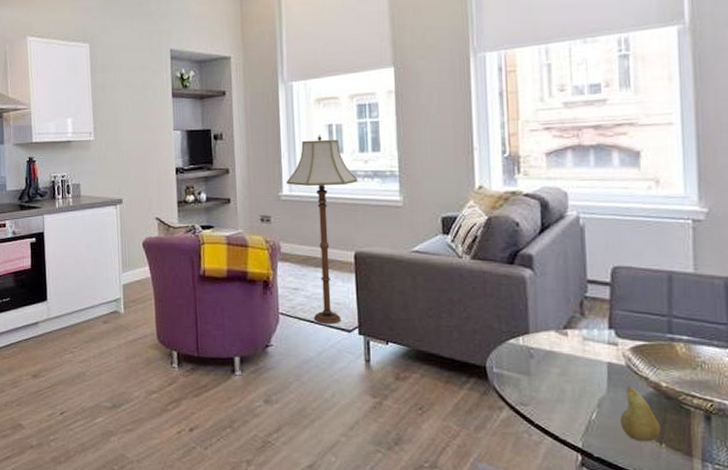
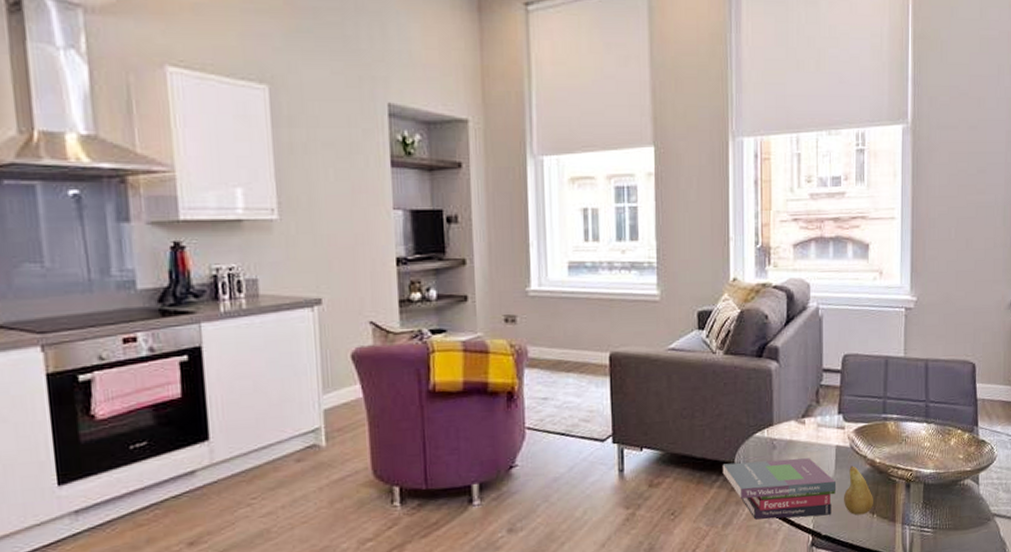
floor lamp: present [287,134,358,324] -> none [535,220,615,435]
books: none [472,367,611,436] -> present [722,458,837,520]

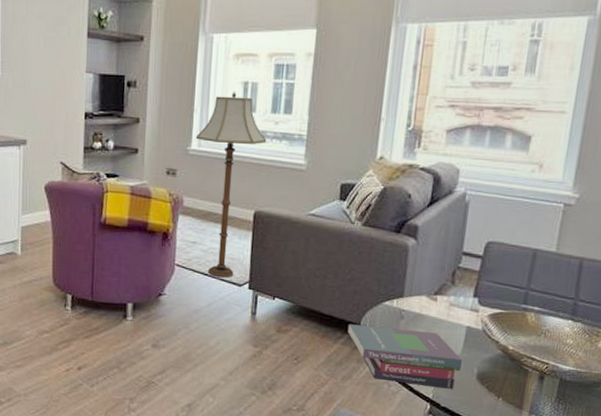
floor lamp: none [535,220,615,435] -> present [196,91,267,278]
fruit: present [844,465,873,515] -> none [468,347,501,396]

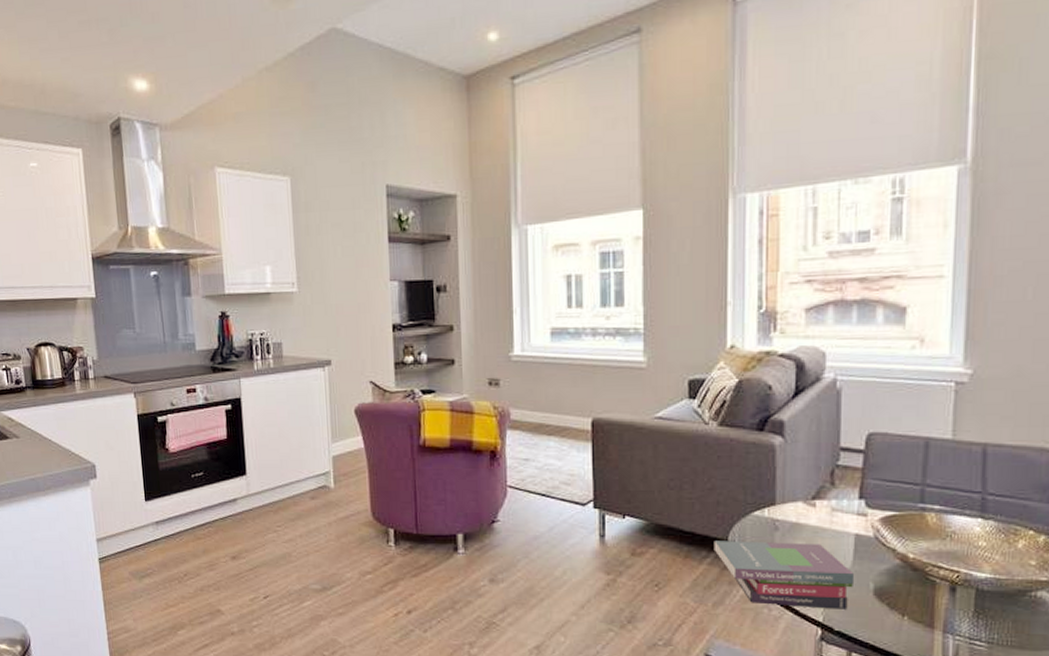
floor lamp: present [196,91,267,278] -> none [518,286,599,497]

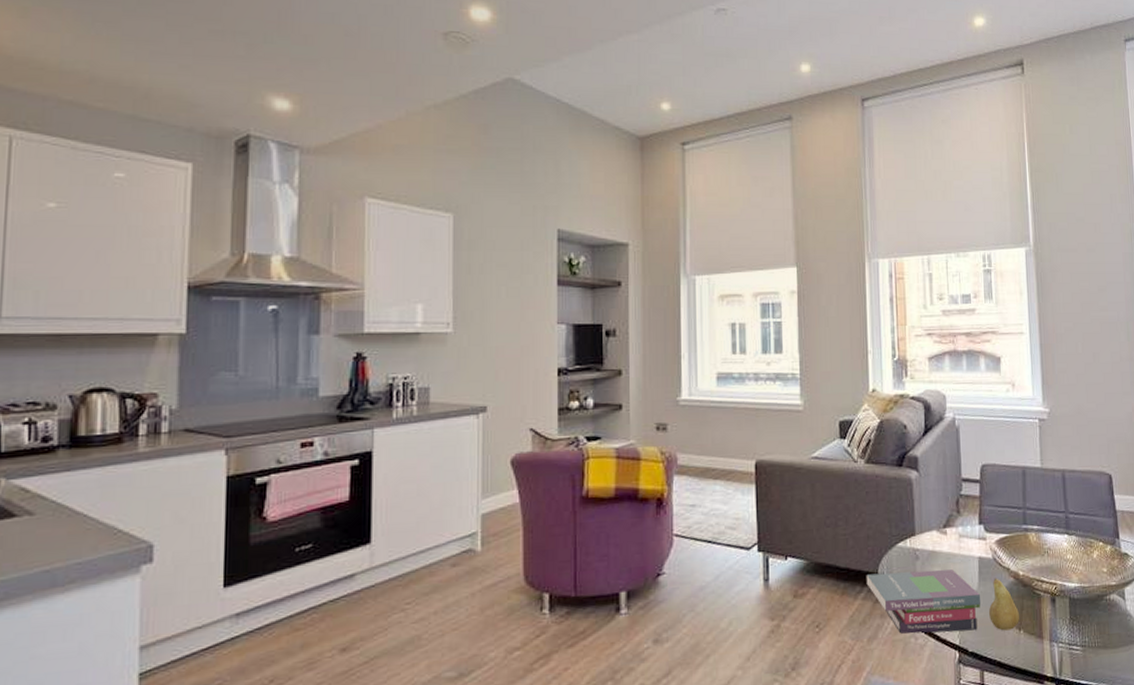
fruit: none [864,558,904,615] -> present [989,578,1019,631]

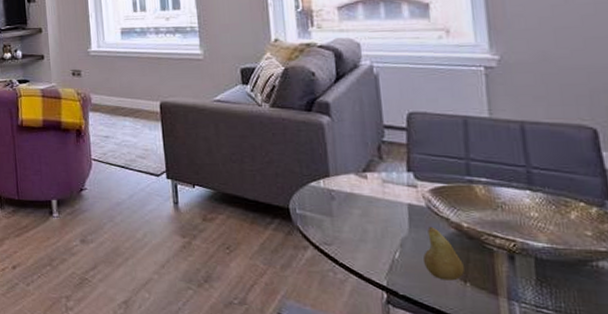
books: present [866,569,981,635] -> none [276,208,413,275]

